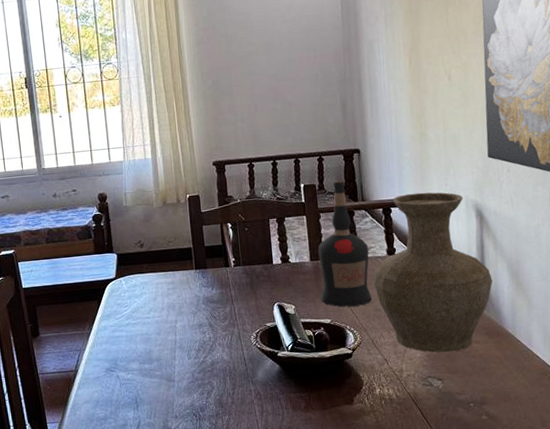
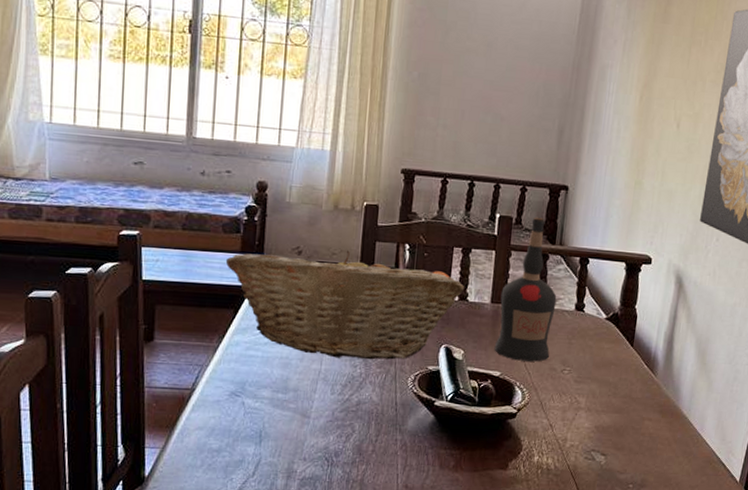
fruit basket: none [84,237,285,328] -> present [225,250,464,360]
vase: present [373,192,493,353] -> none [554,246,679,427]

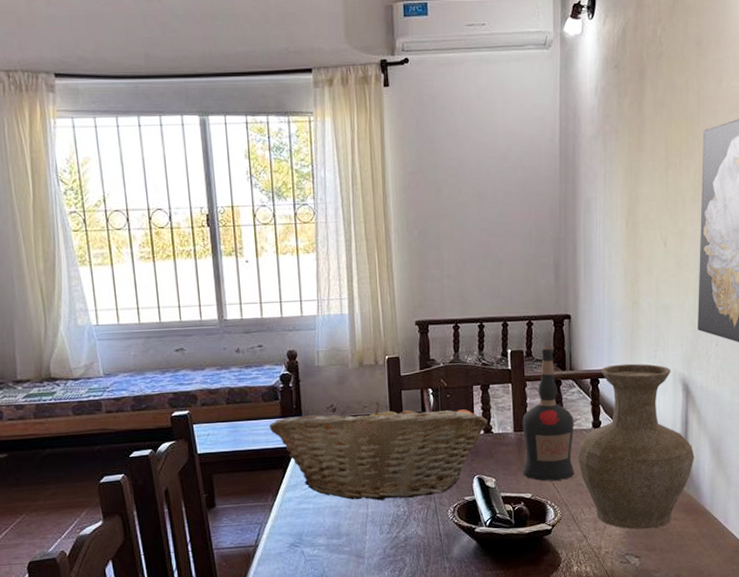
vase: none [554,246,679,427] -> present [577,363,694,530]

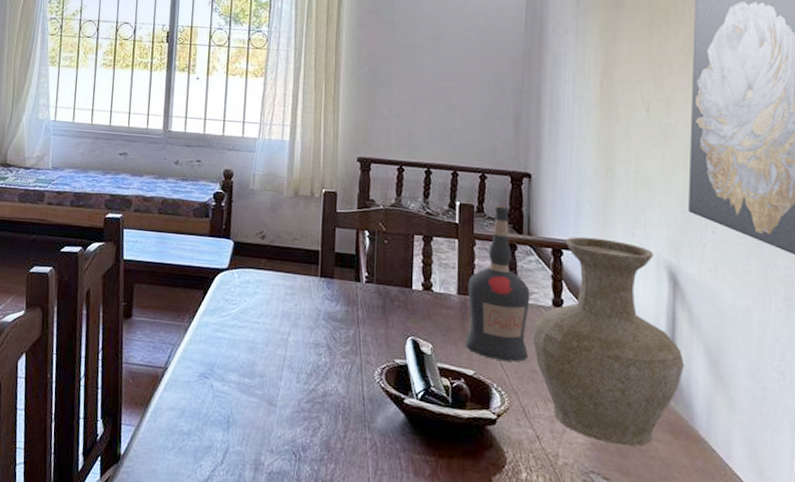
fruit basket: present [269,402,487,501] -> none [196,236,427,350]

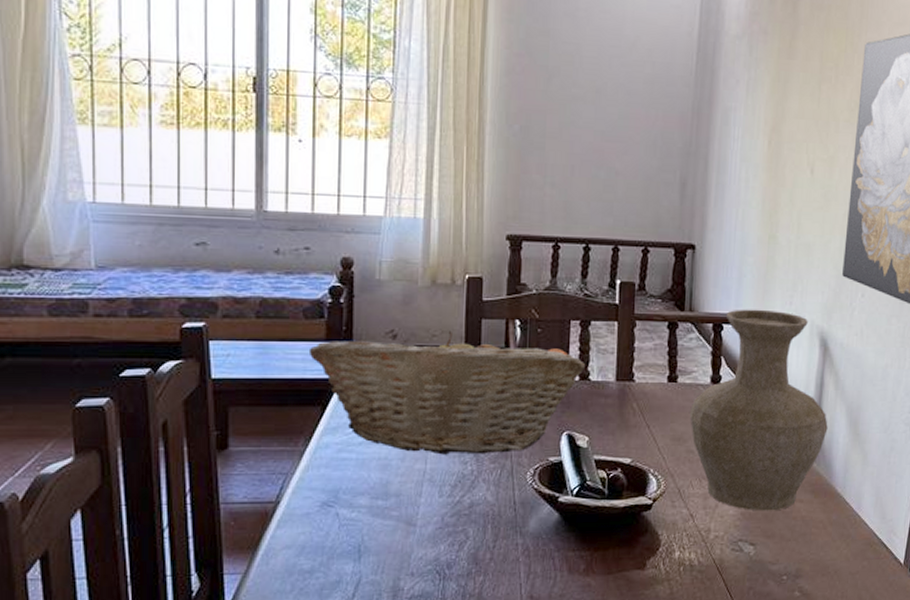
fruit basket: none [196,236,427,350] -> present [308,330,585,455]
liquor bottle: present [465,205,530,362] -> none [622,281,690,444]

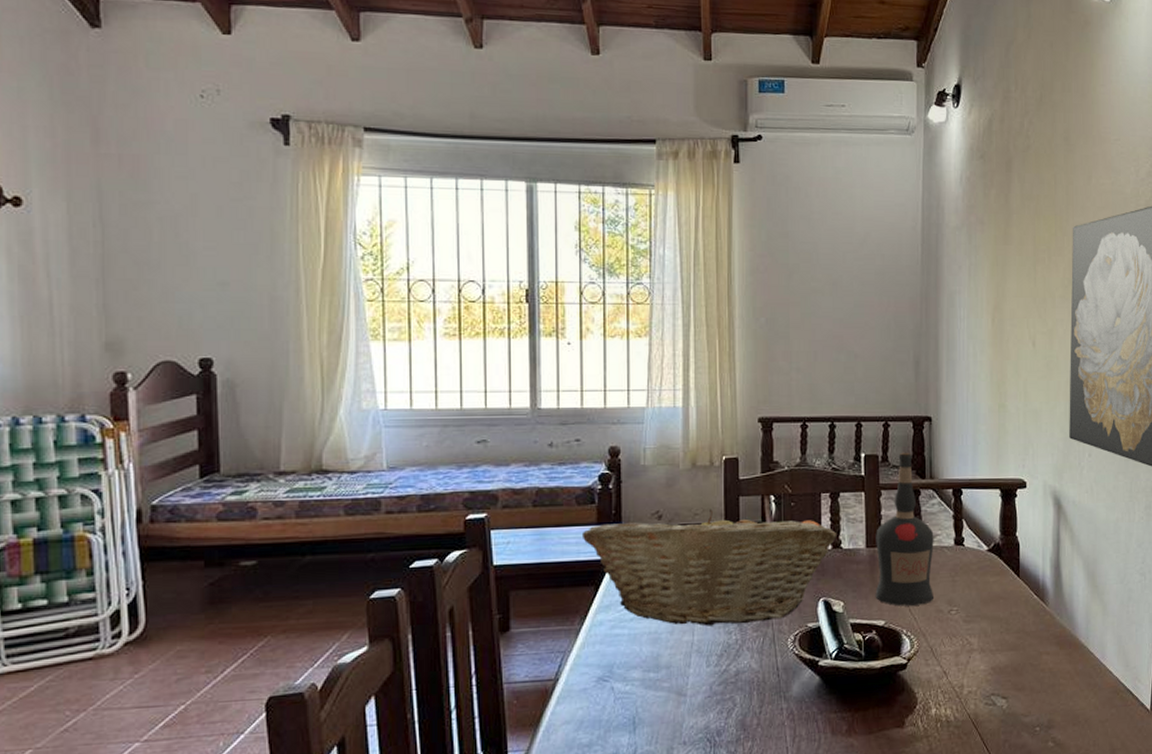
liquor bottle: none [622,281,690,444] -> present [875,452,934,606]
vase: present [690,309,828,511] -> none [937,473,1067,665]

